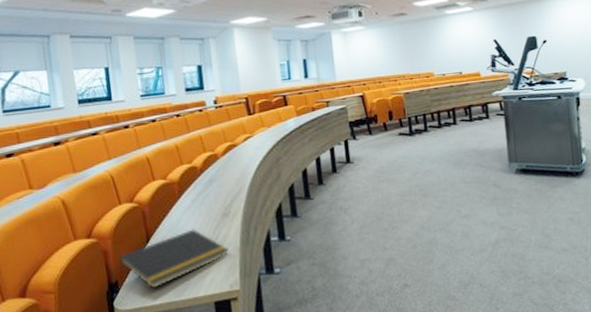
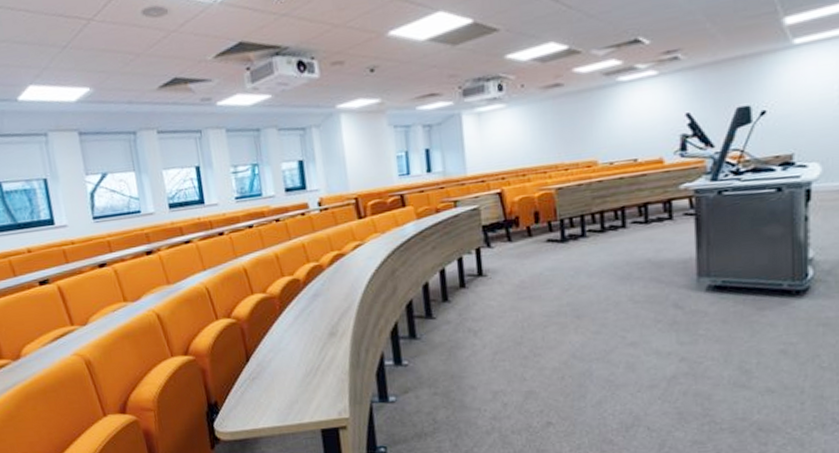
notepad: present [119,229,229,289] -> none [218,349,336,412]

